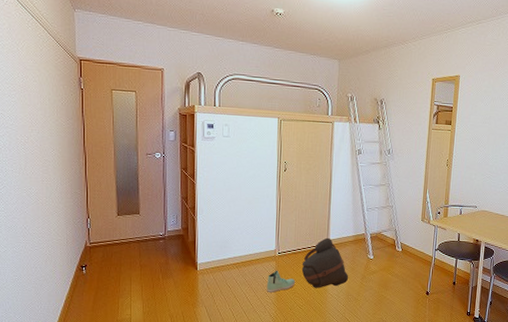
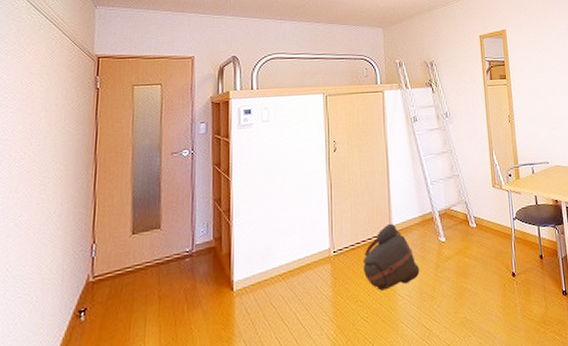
sneaker: present [266,270,296,292] -> none [321,274,357,306]

